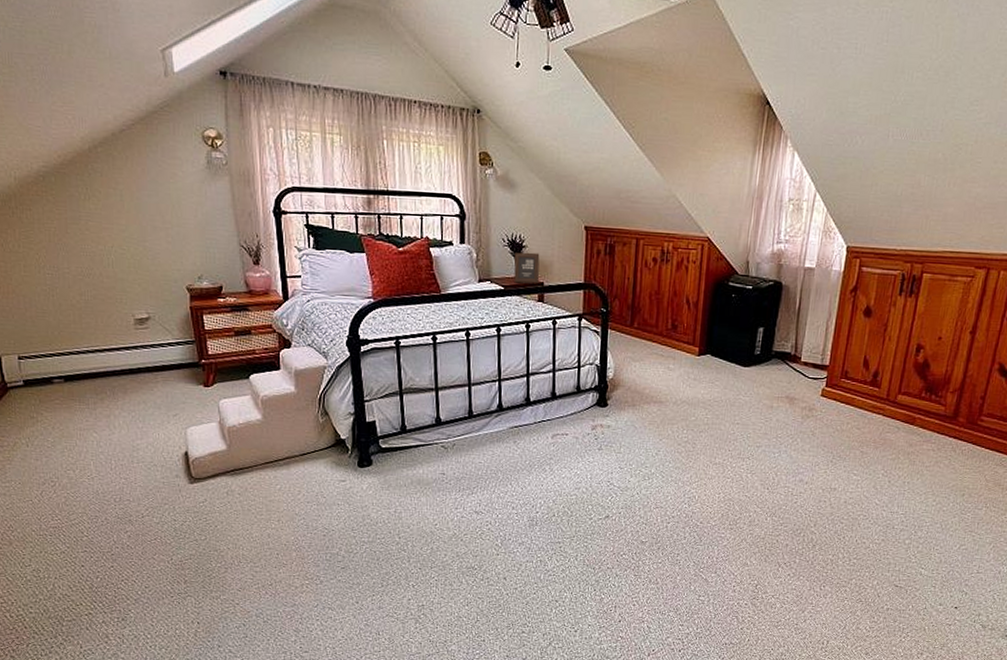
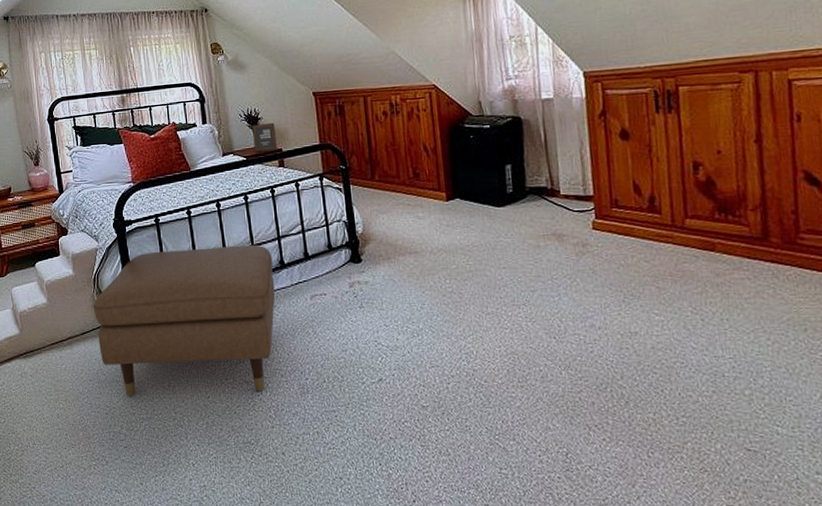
ottoman: none [316,376,519,522] -> present [93,244,276,397]

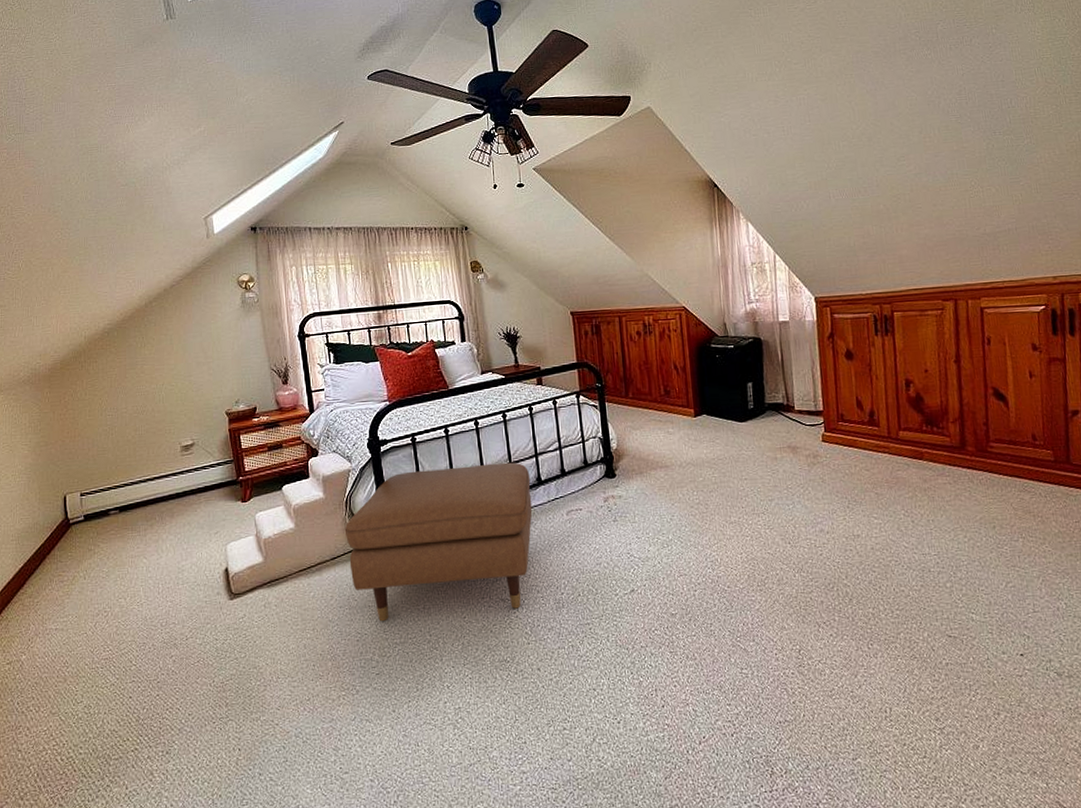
picture frame: present [252,122,277,153] -> none [511,341,535,371]

